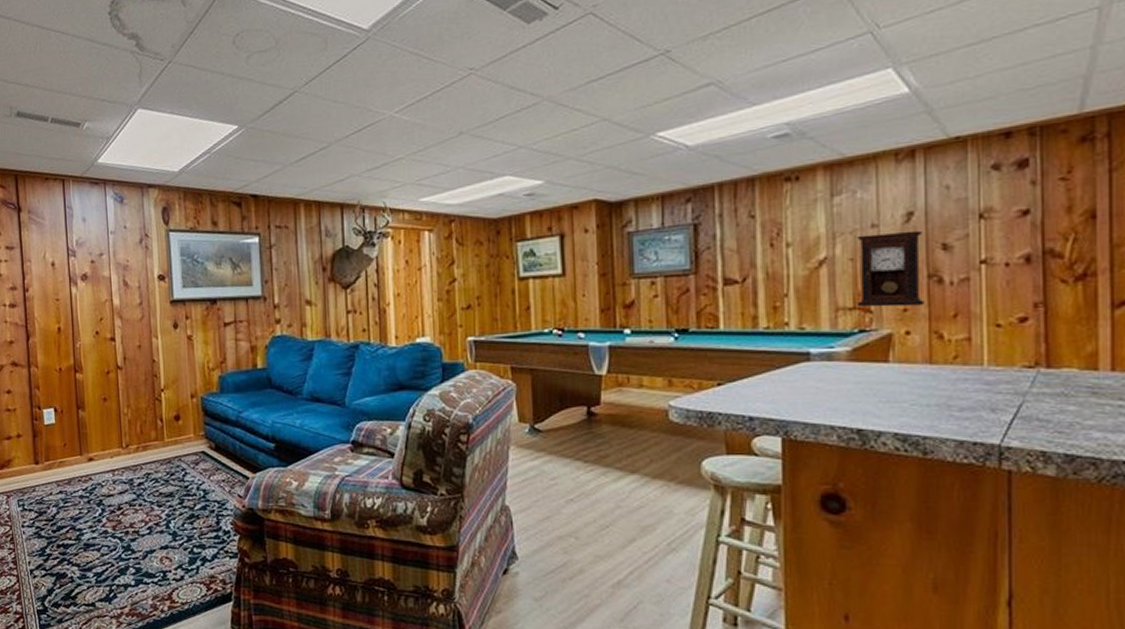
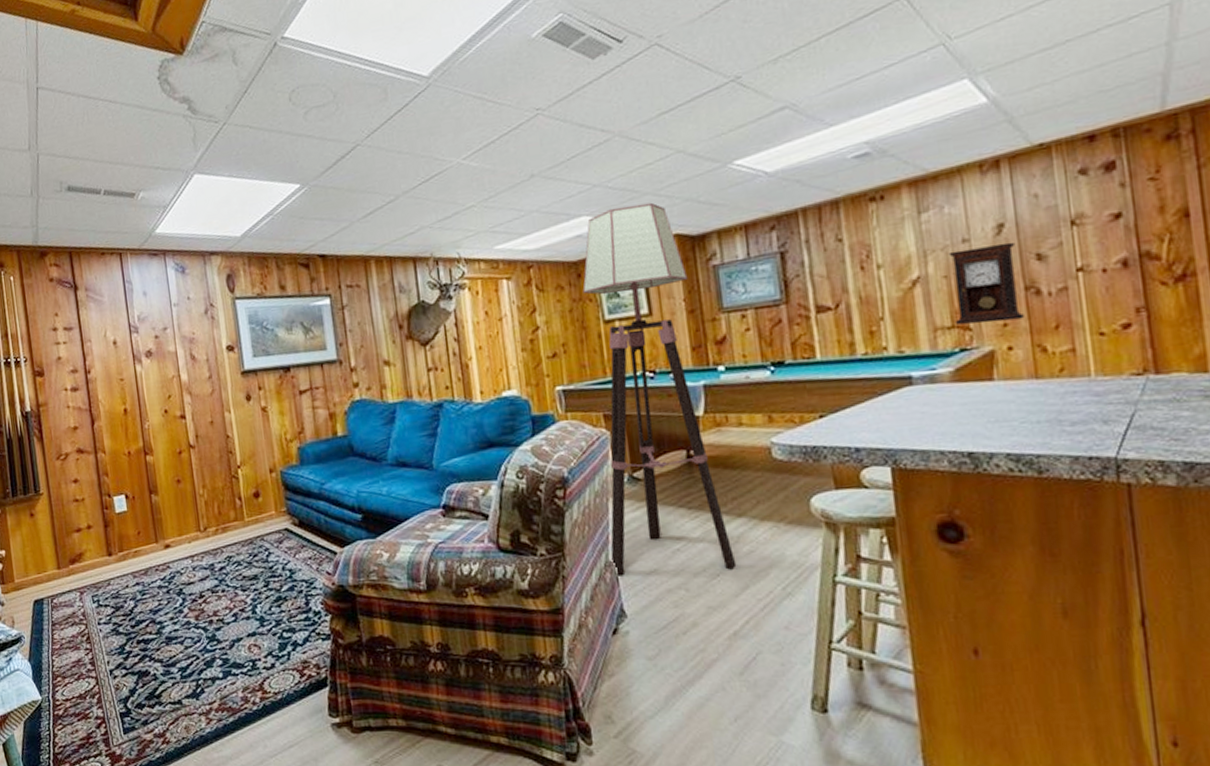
floor lamp: none [500,167,626,523] -> present [582,202,737,575]

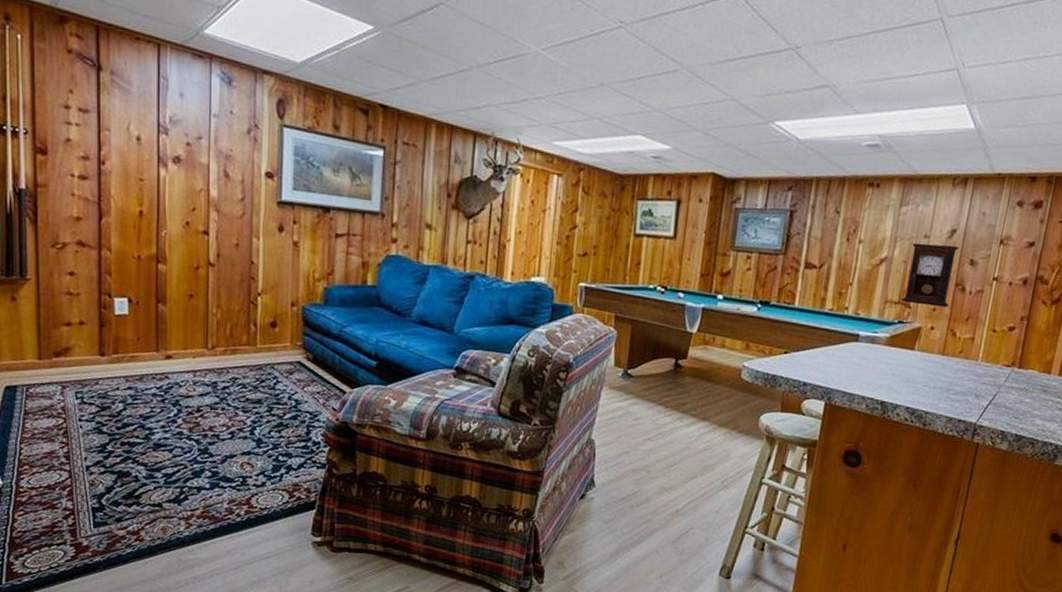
floor lamp: present [582,202,737,575] -> none [591,134,713,461]

